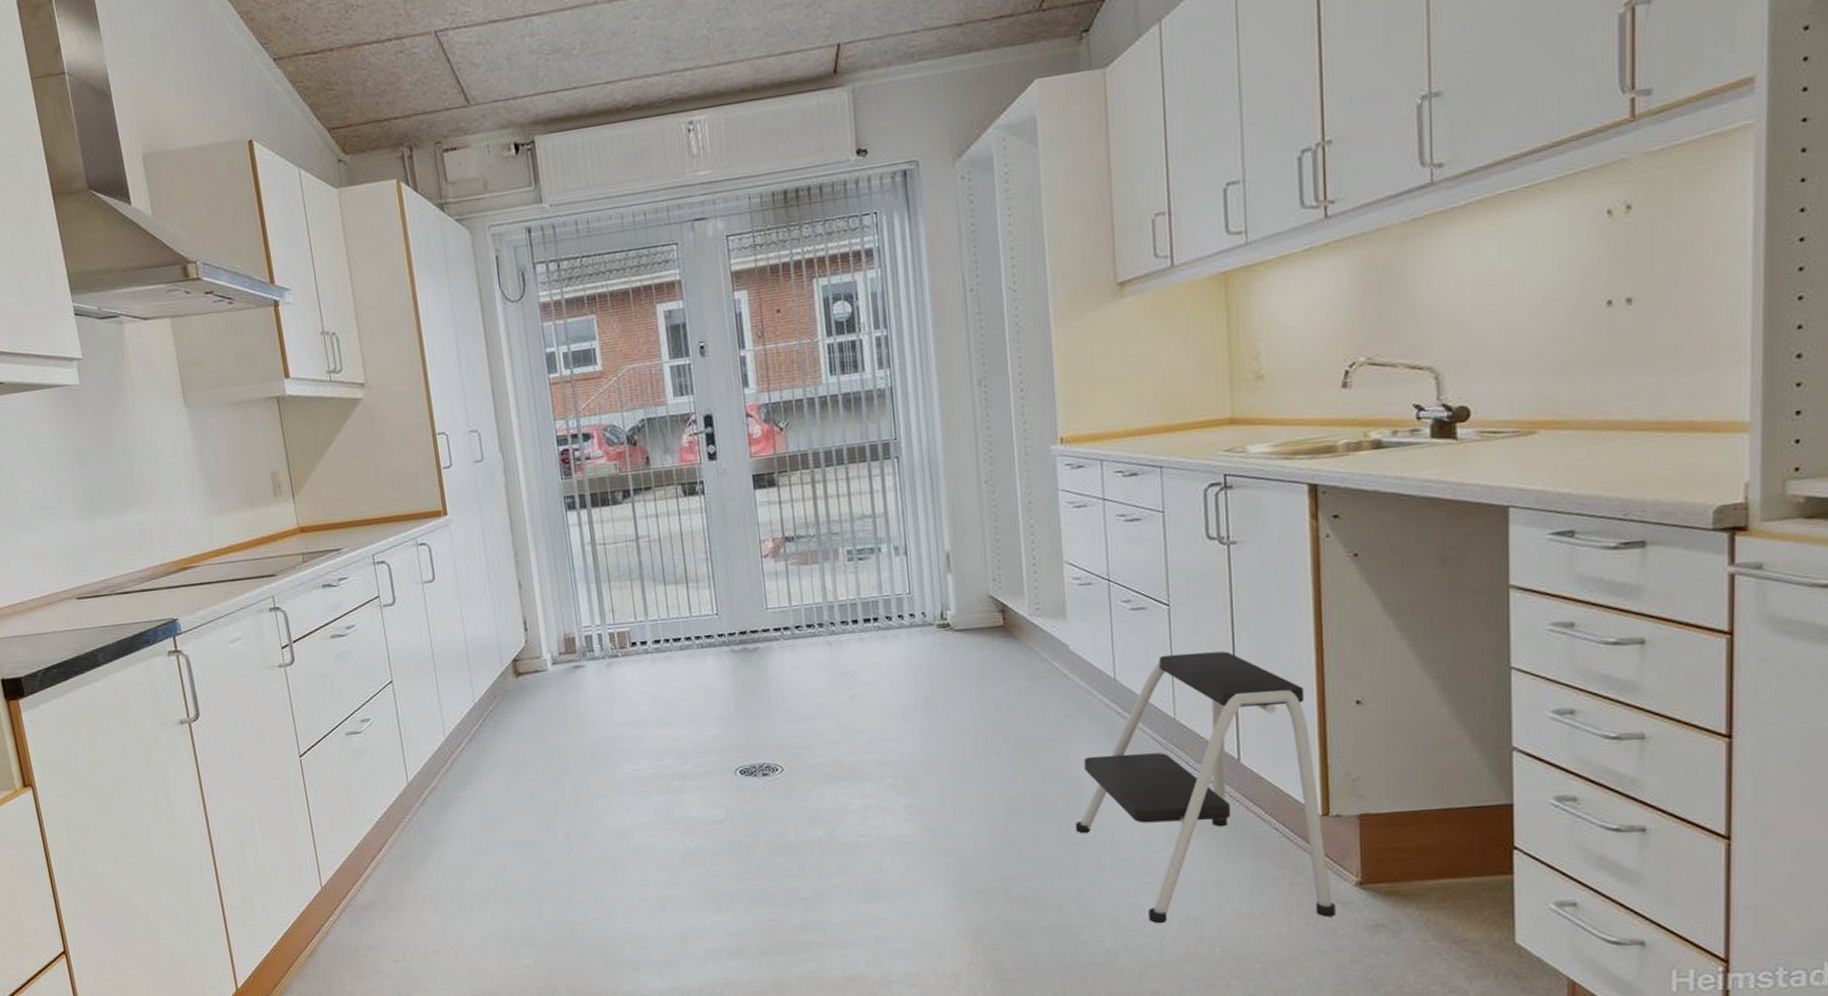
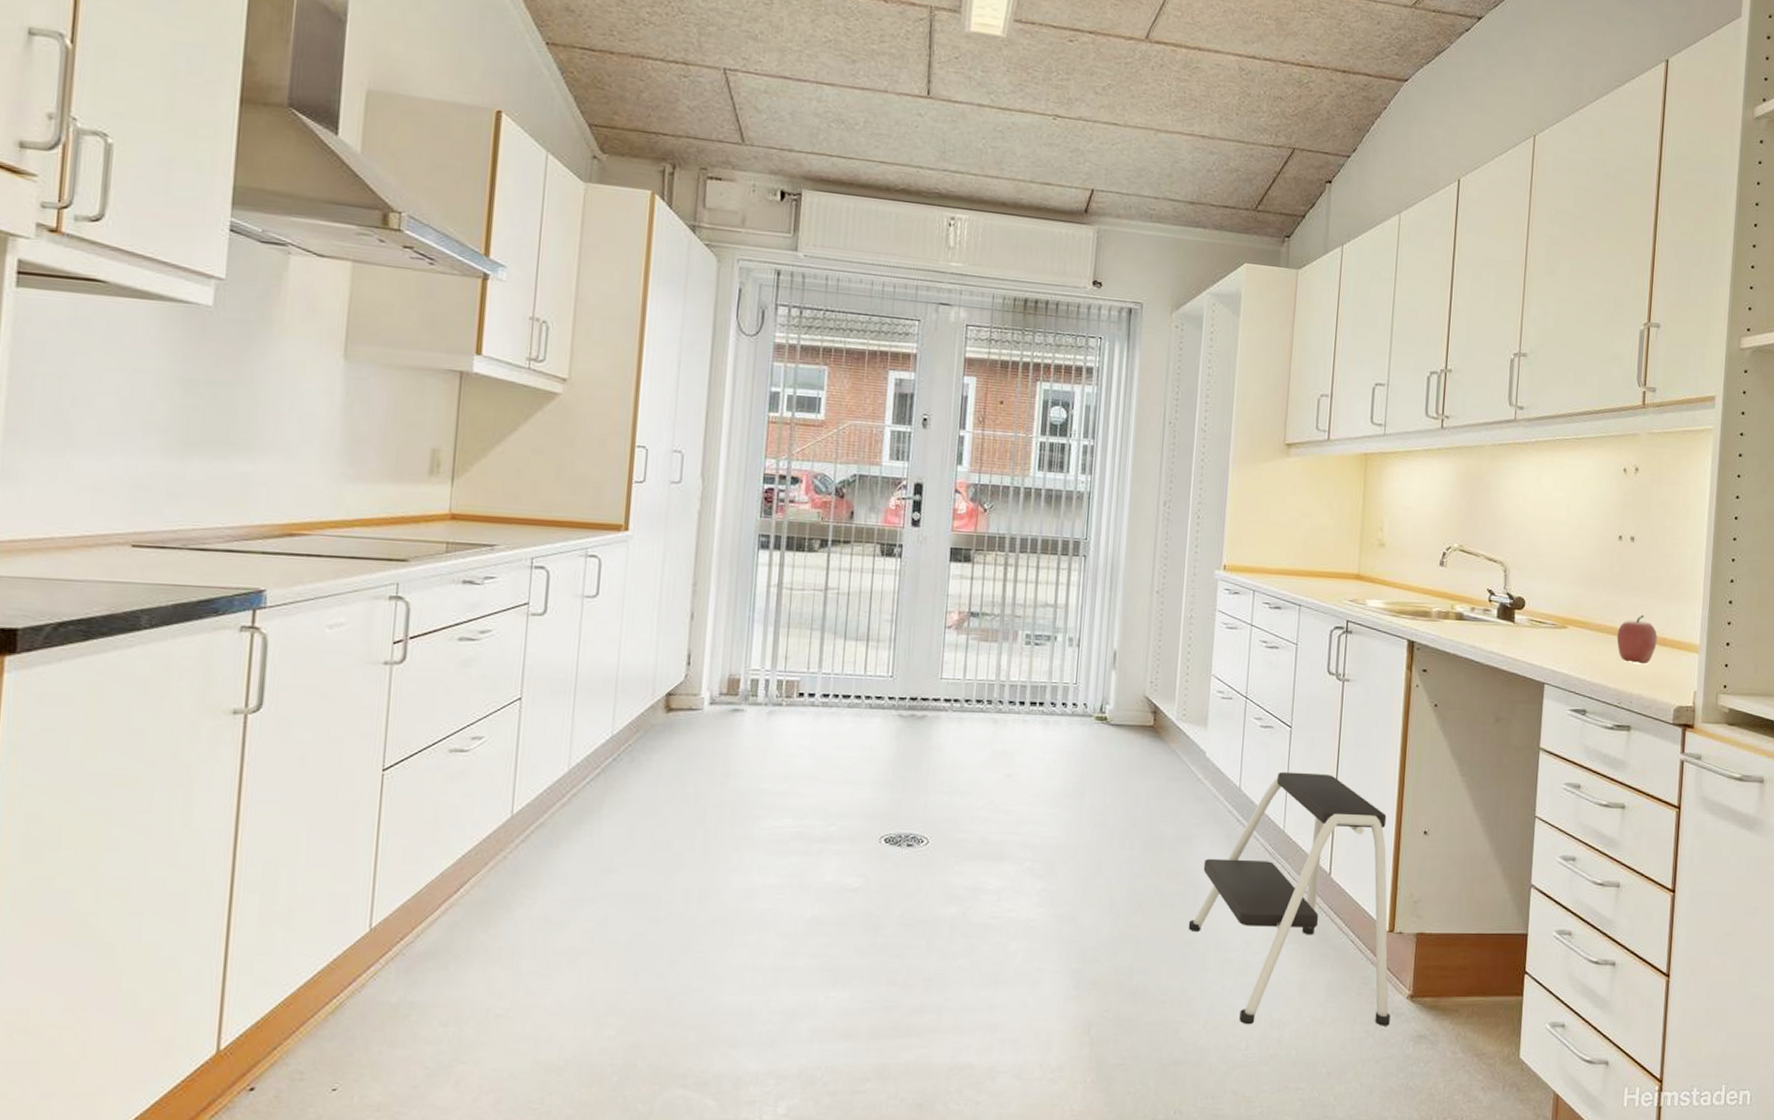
fruit: none [1614,396,1680,462] -> present [1616,614,1657,665]

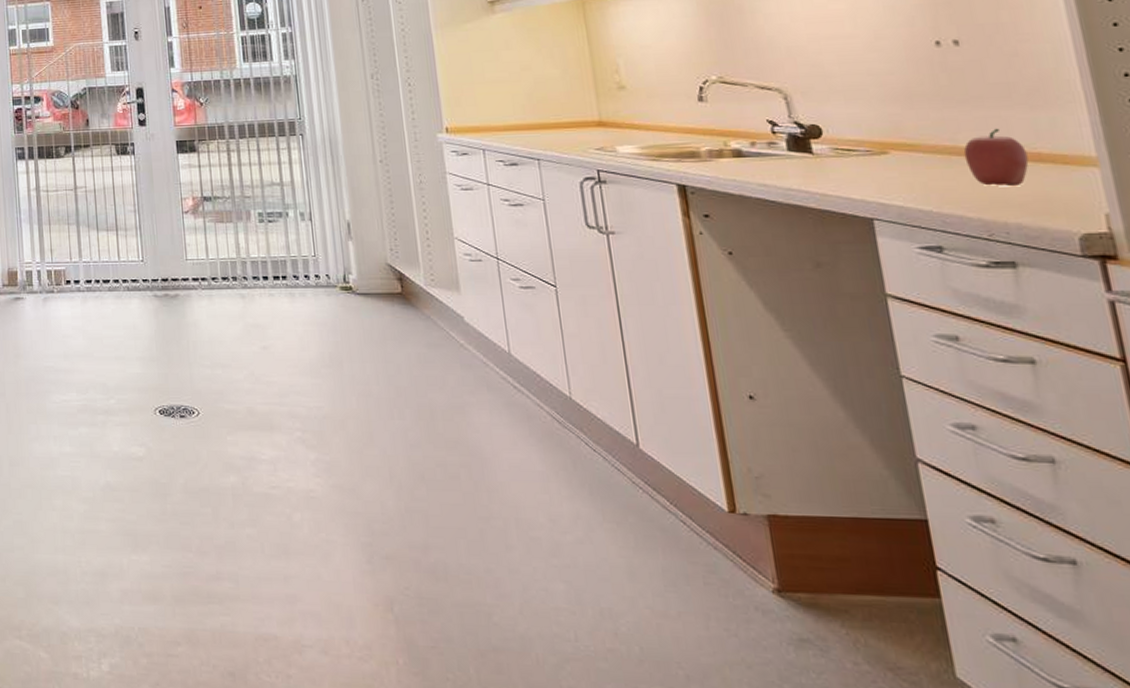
step stool: present [1188,771,1391,1026] -> none [479,334,756,625]

